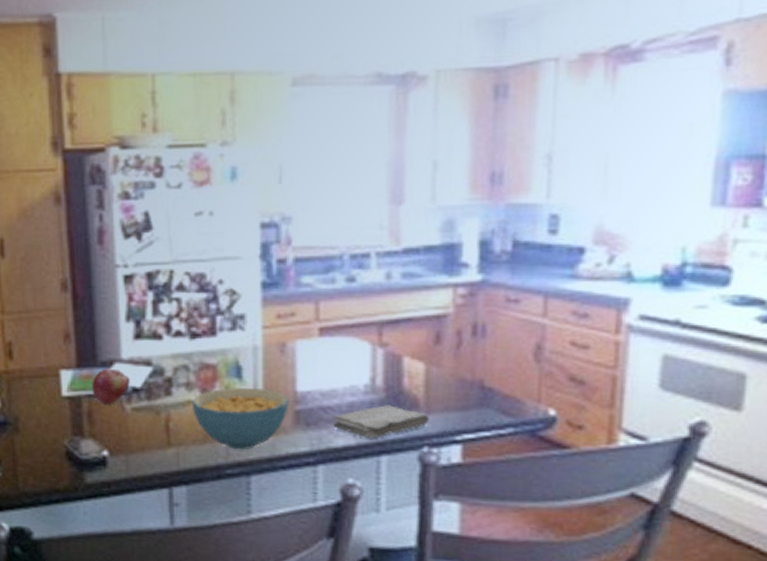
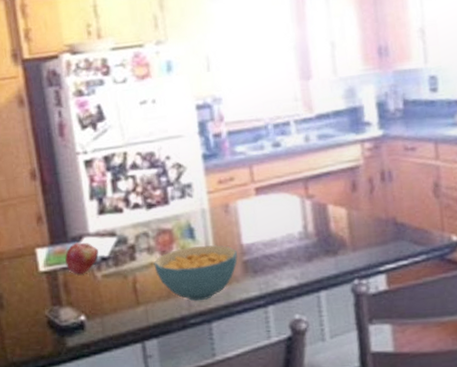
washcloth: present [333,405,429,439] -> none [276,247,356,278]

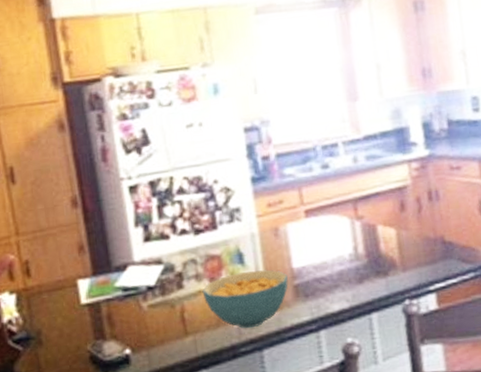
fruit: present [65,242,99,275] -> none [109,271,144,306]

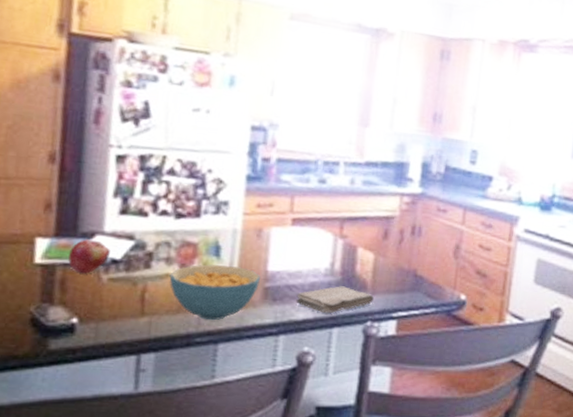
fruit: none [109,271,144,306] -> present [68,239,110,274]
washcloth: none [327,268,406,300] -> present [296,286,374,314]

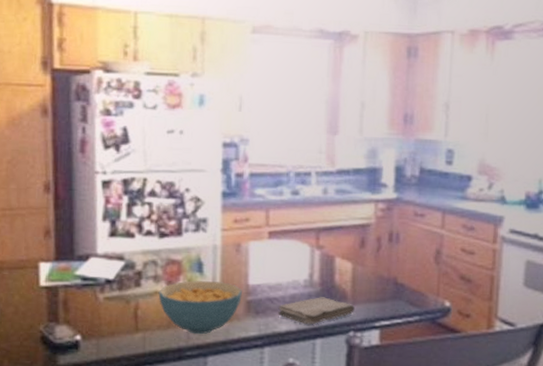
fruit: present [68,239,110,274] -> none [68,262,104,294]

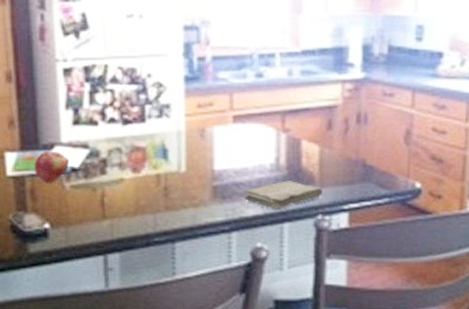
fruit: none [68,262,104,294] -> present [35,151,69,183]
cereal bowl: present [158,281,242,335] -> none [124,167,208,221]

